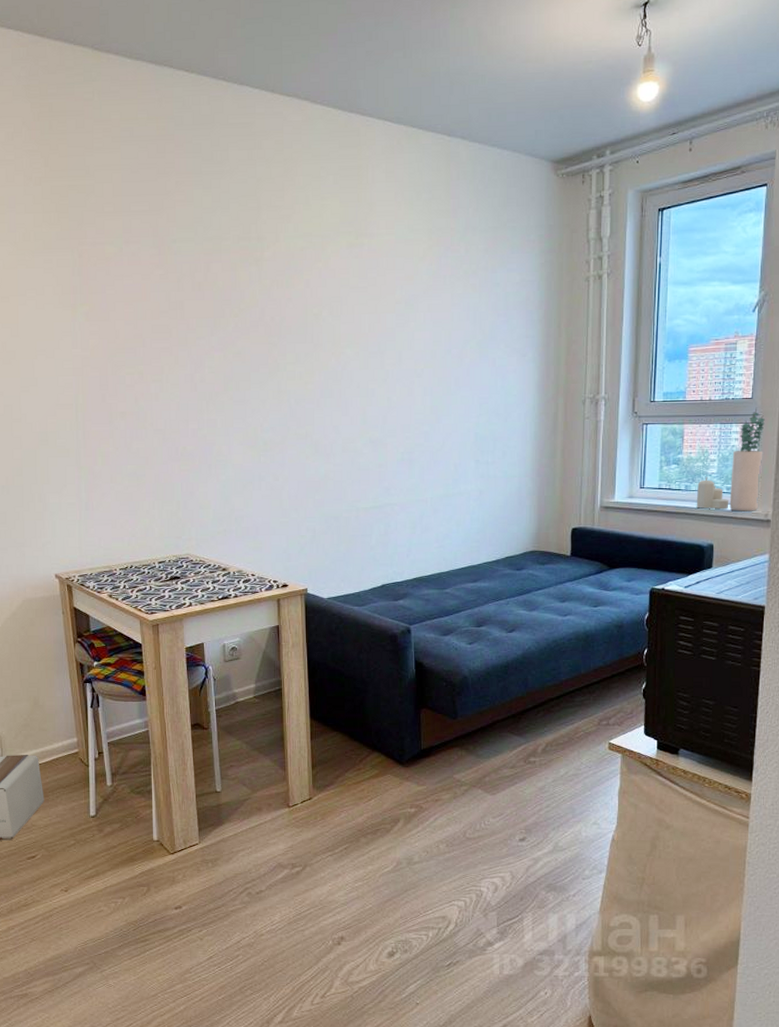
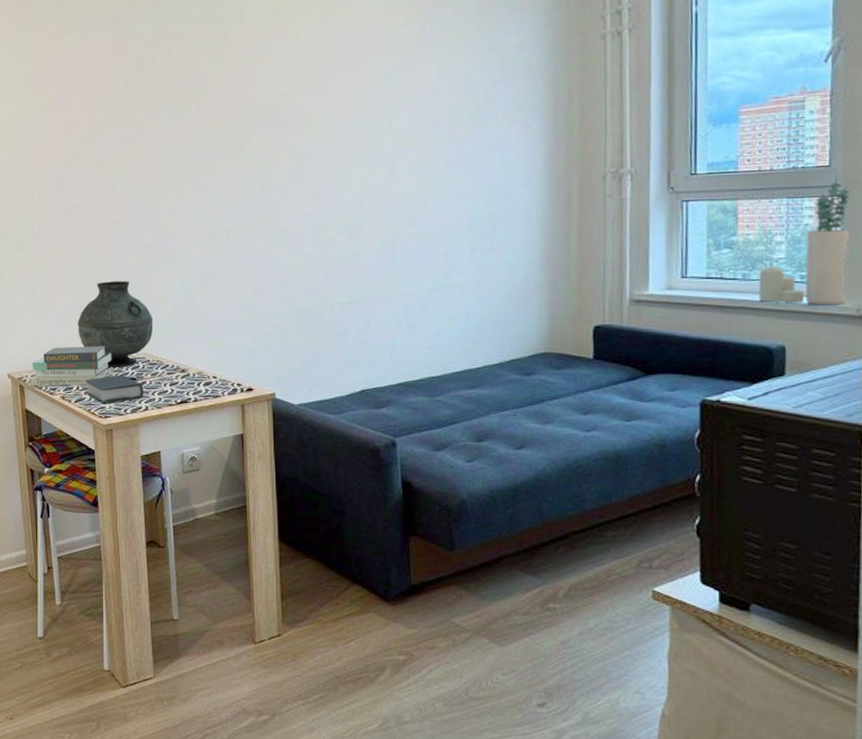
books: none [78,547,157,586] -> present [30,346,112,387]
vase: none [123,486,196,568] -> present [78,281,154,368]
book: none [131,573,187,601] -> present [85,374,144,404]

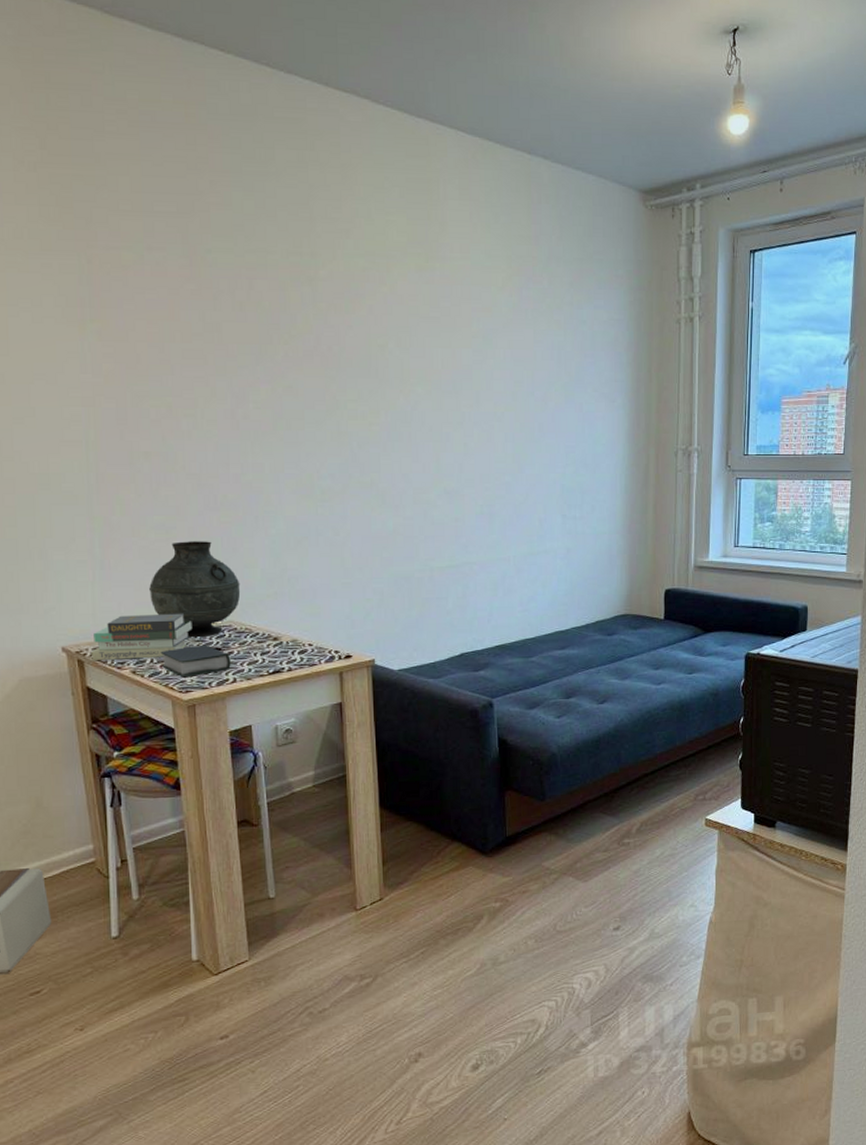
candle: present [758,262,805,303] -> none [790,534,823,570]
vase: present [805,176,850,305] -> none [823,463,856,572]

